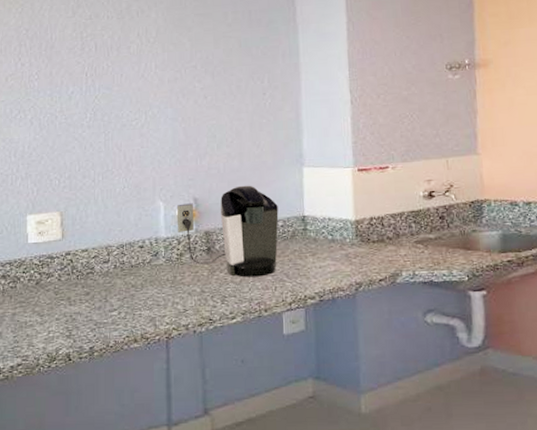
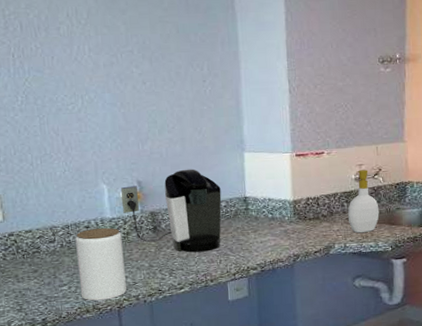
jar: none [129,247,176,329] -> present [75,227,127,301]
soap bottle: none [416,186,453,259] -> present [347,170,379,234]

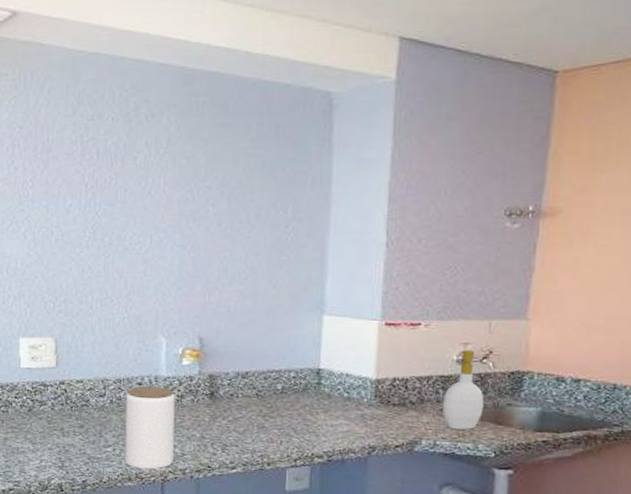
coffee maker: present [121,169,222,253] -> none [180,328,292,429]

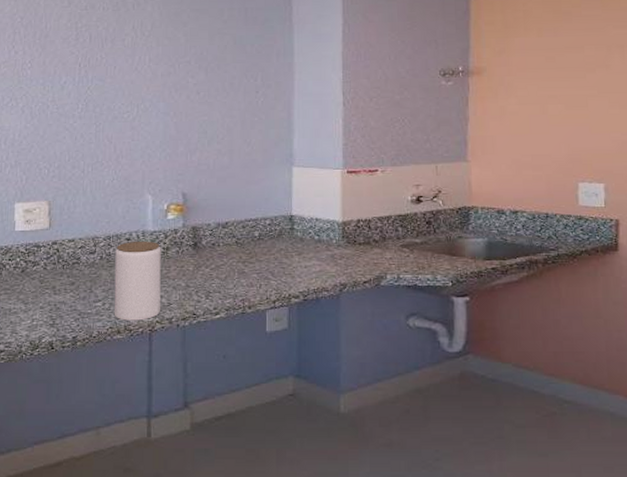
soap bottle: present [442,350,484,431] -> none [402,191,438,264]

